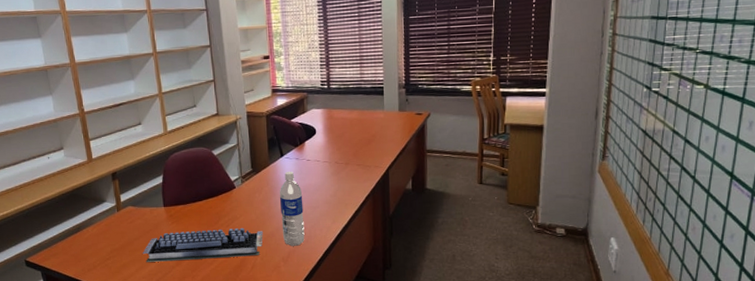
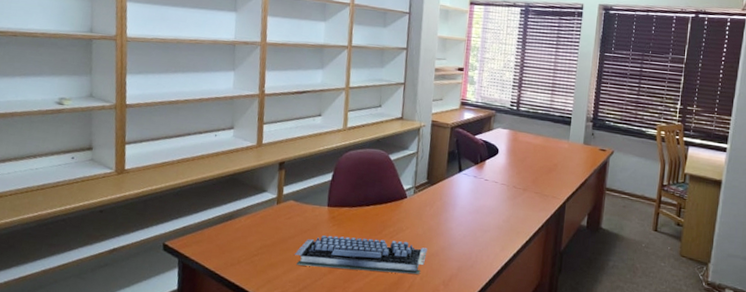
water bottle: present [279,171,305,246] -> none [447,188,475,270]

